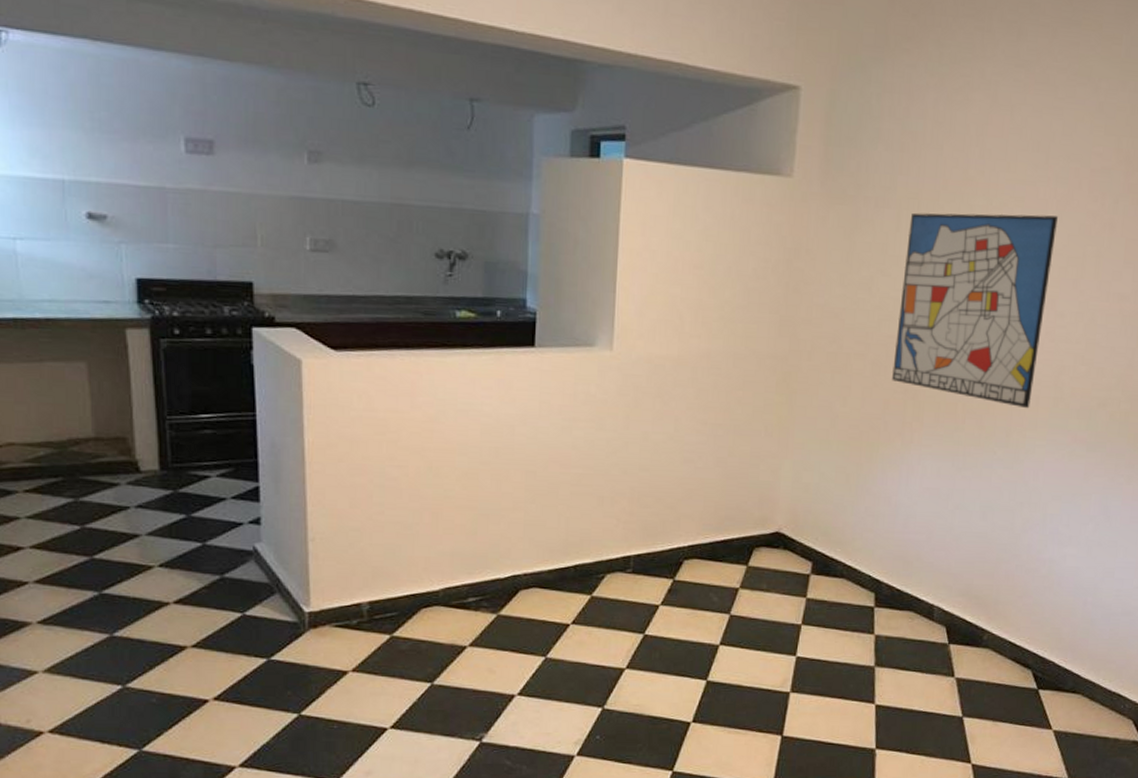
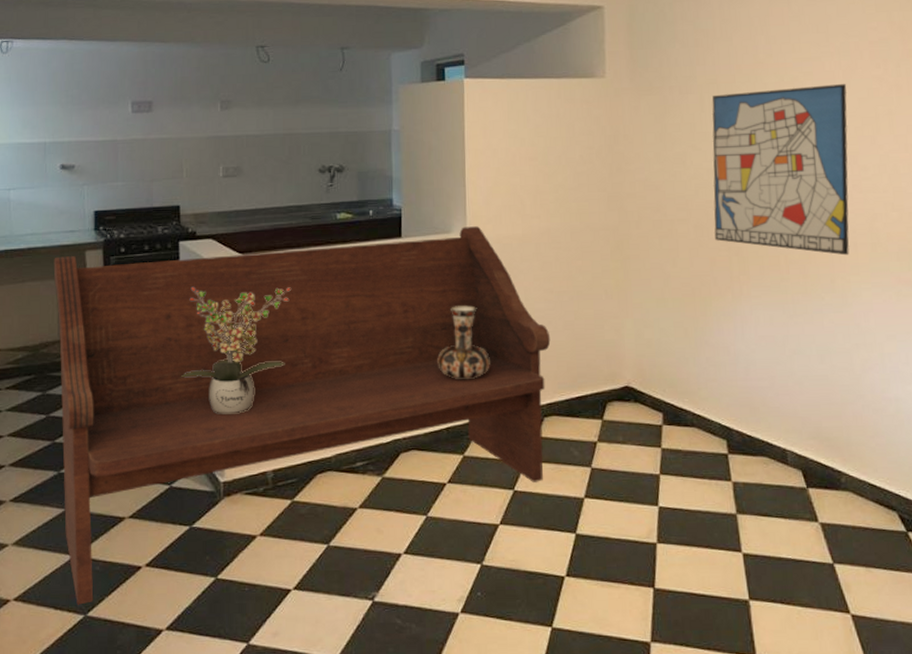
bench: none [82,333,700,739] -> present [53,226,551,605]
potted plant: none [255,385,396,538] -> present [180,287,291,414]
decorative vase: none [568,431,629,515] -> present [437,305,490,380]

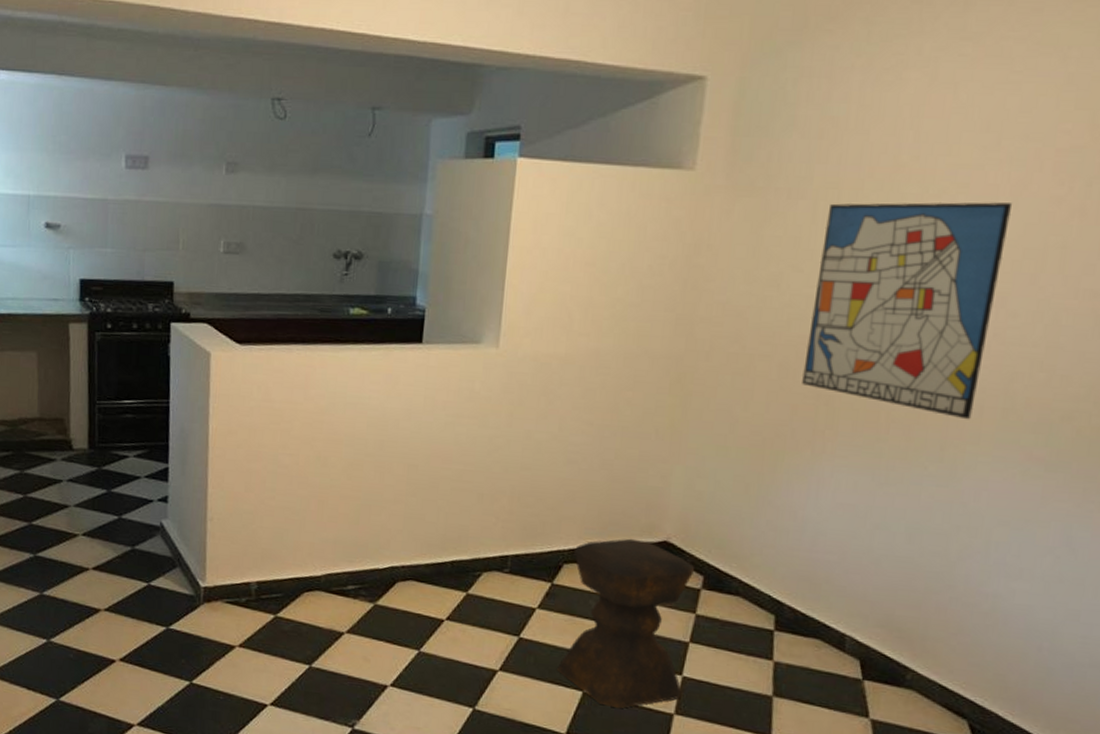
bench: present [53,226,551,605] -> none [35,326,583,689]
potted plant: present [180,287,291,414] -> none [164,376,291,518]
decorative vase: present [437,305,490,380] -> none [449,428,510,513]
stool: none [551,387,660,545] -> present [557,538,695,709]

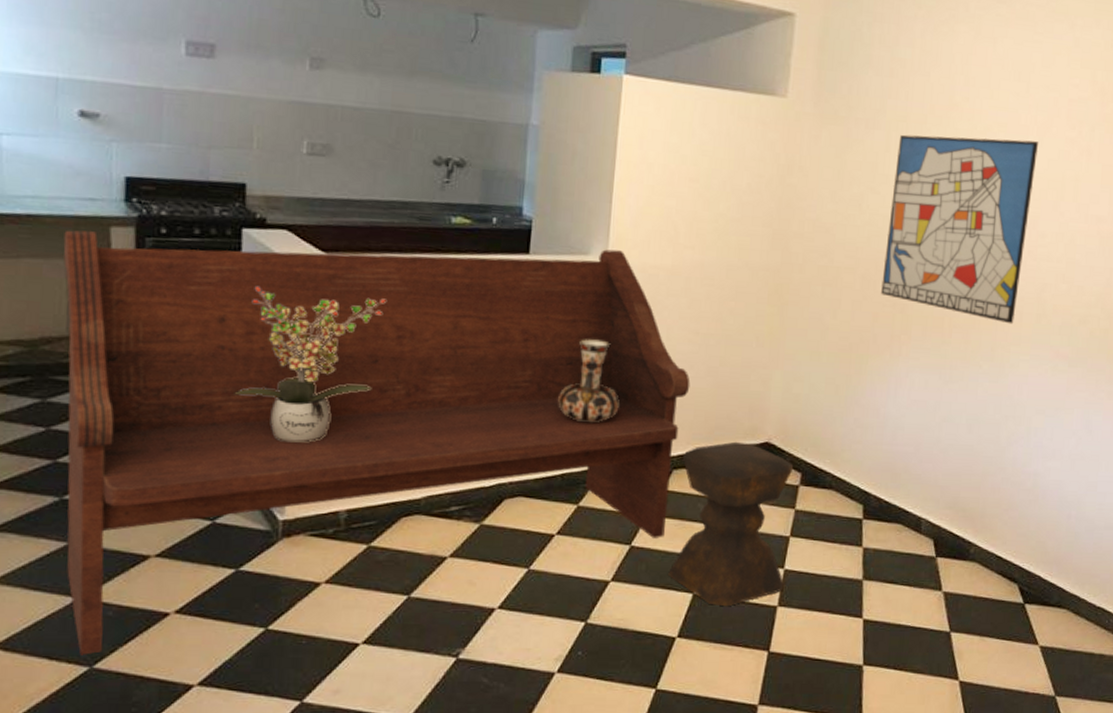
bench: none [35,326,583,689] -> present [63,230,691,655]
potted plant: none [164,376,291,518] -> present [234,287,386,443]
decorative vase: none [449,428,510,513] -> present [558,339,620,423]

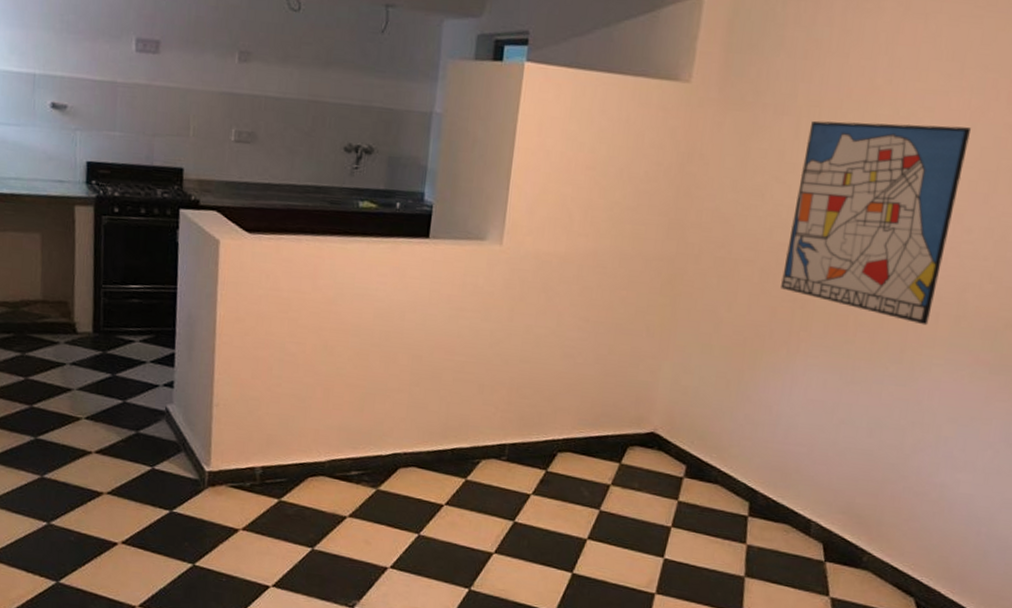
bench: present [63,230,691,655] -> none [38,208,579,571]
potted plant: present [234,287,386,443] -> none [171,262,299,404]
decorative vase: present [558,339,620,423] -> none [451,321,509,403]
stool: present [668,441,794,607] -> none [549,429,679,589]

